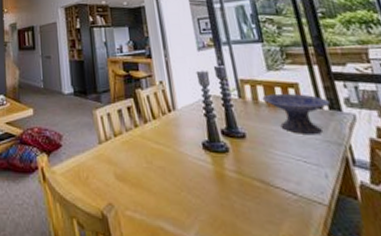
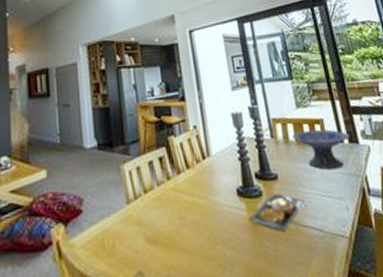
plate: none [214,150,277,189] -> present [248,193,306,232]

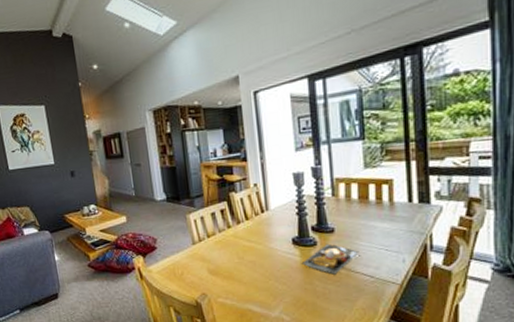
decorative bowl: present [292,129,350,170] -> none [355,189,422,227]

